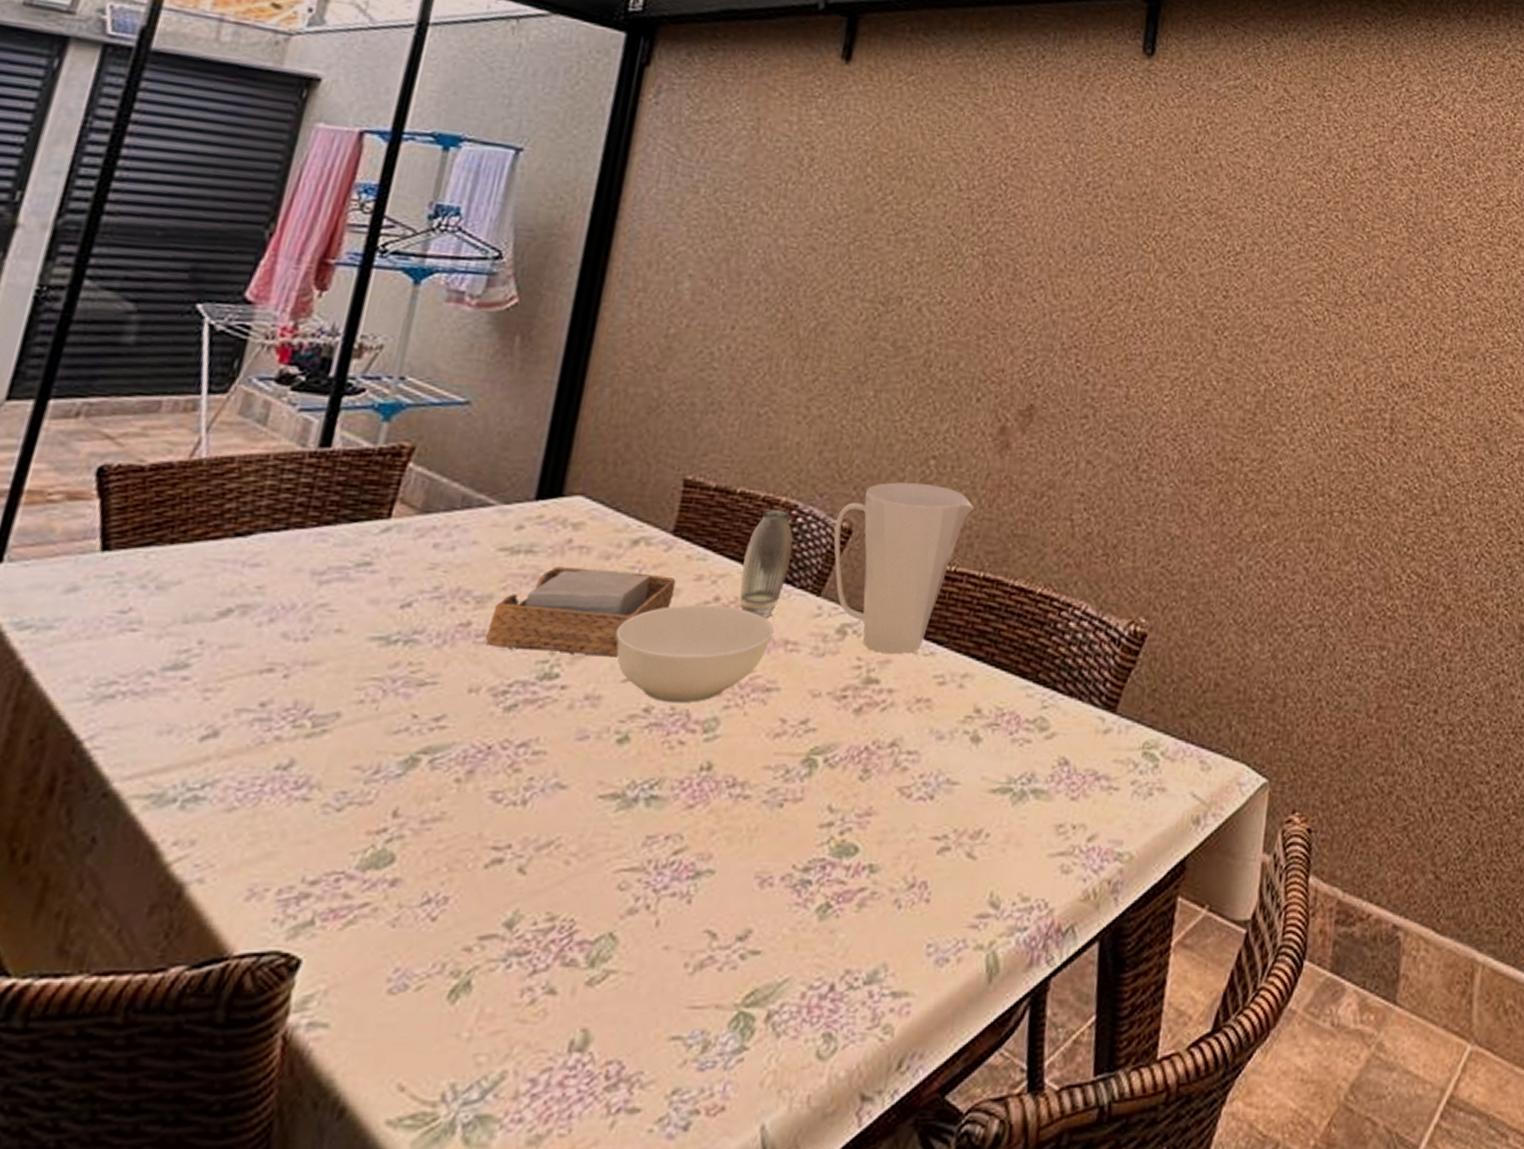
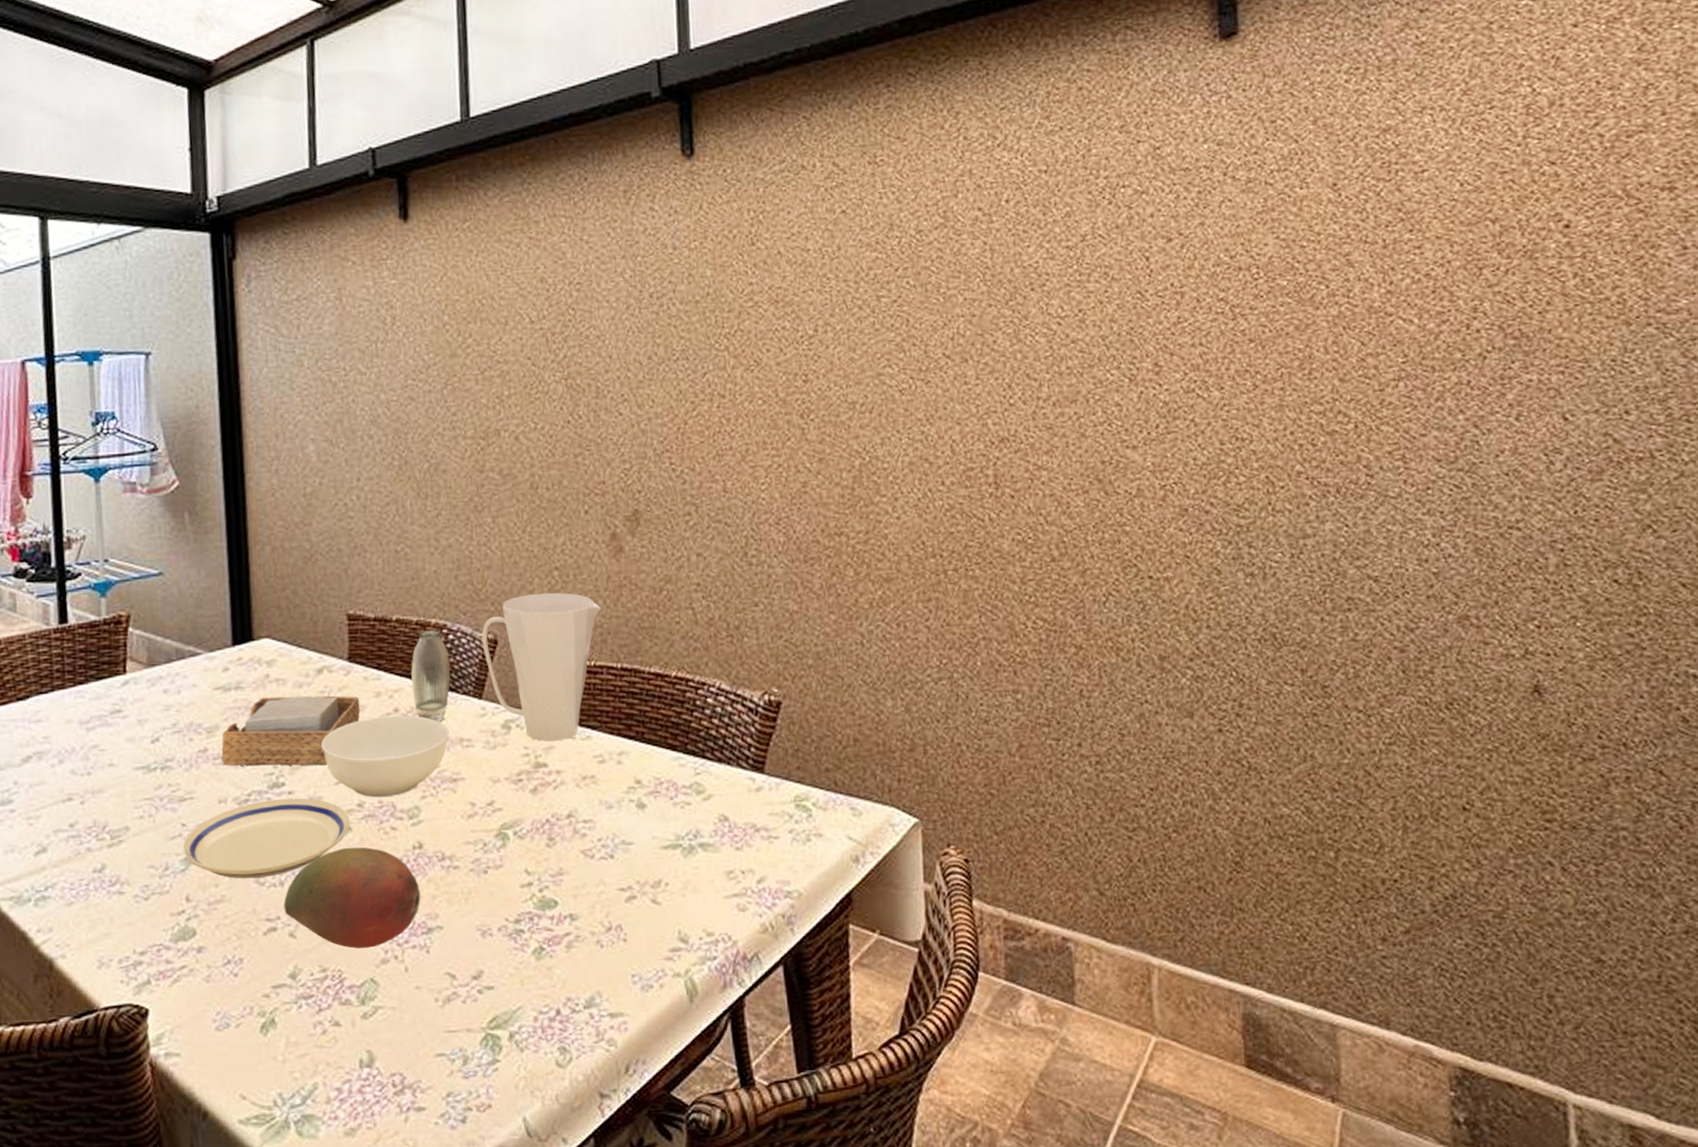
plate: none [405,693,631,793] -> present [182,798,350,879]
fruit: none [518,763,697,893] -> present [284,847,421,948]

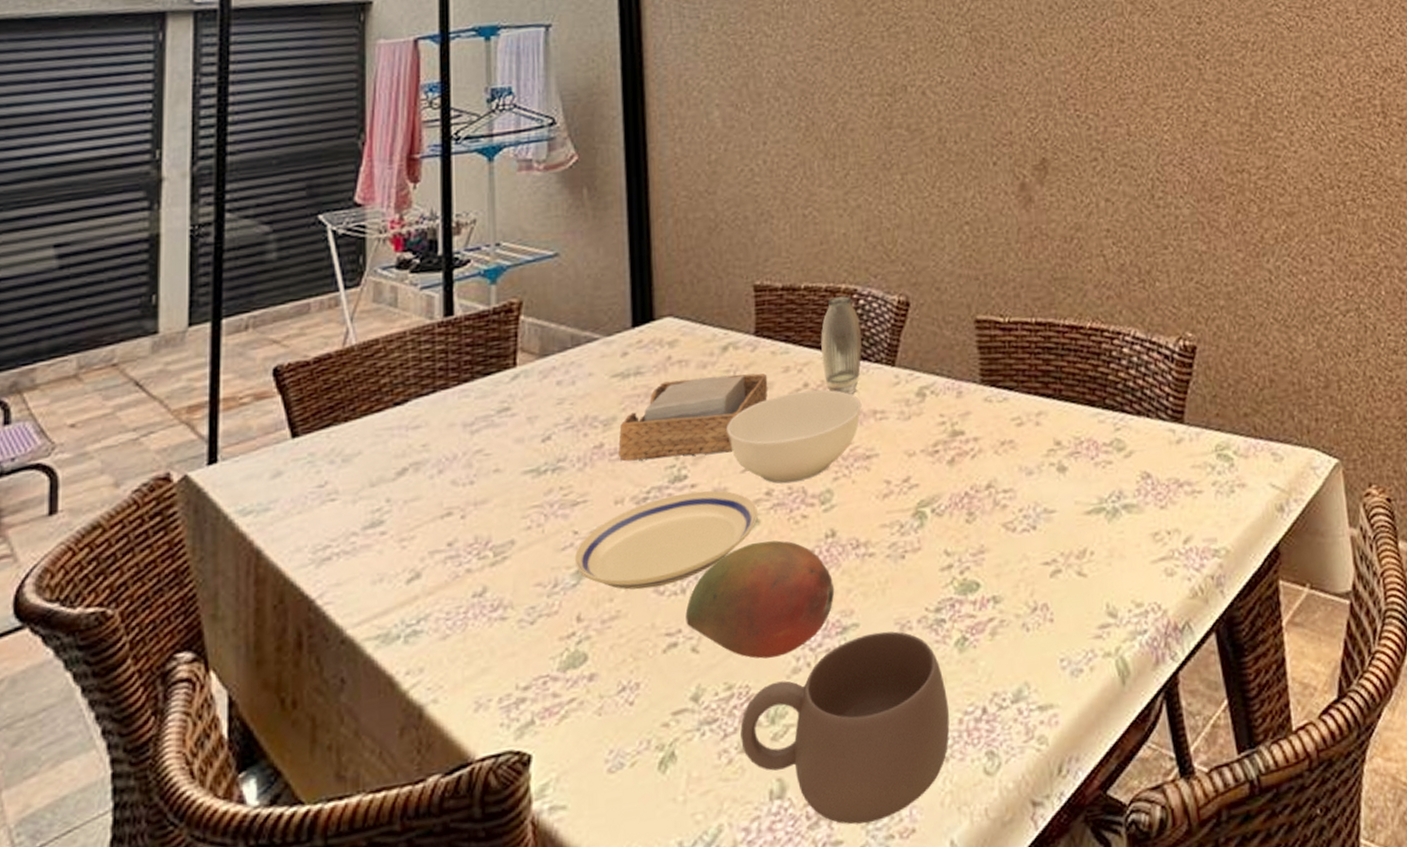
cup: none [333,935,525,1095] -> present [740,631,950,825]
pitcher: present [481,592,601,742] -> none [893,247,1013,407]

